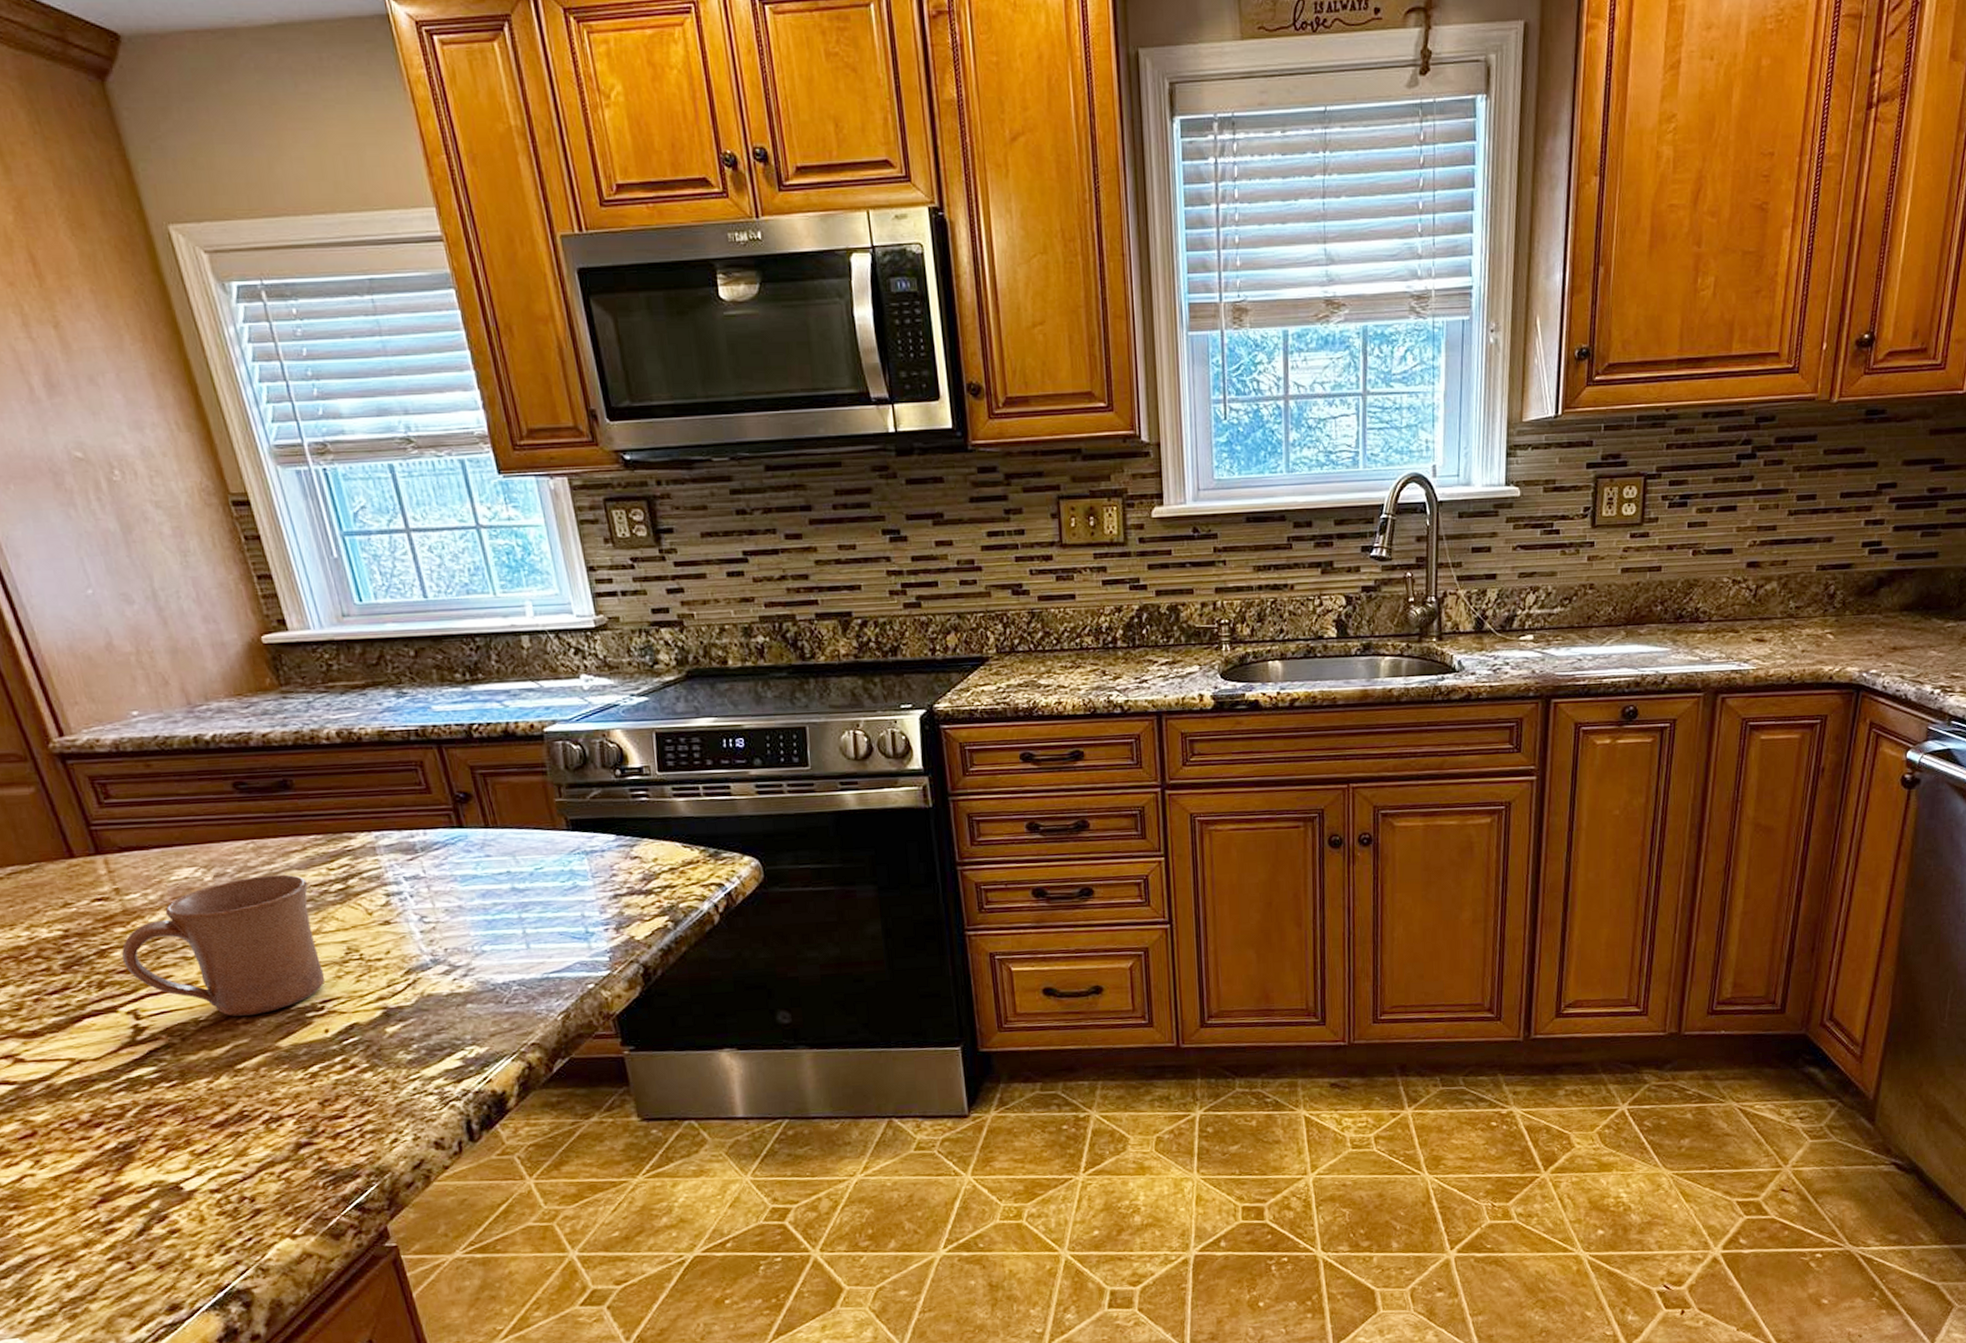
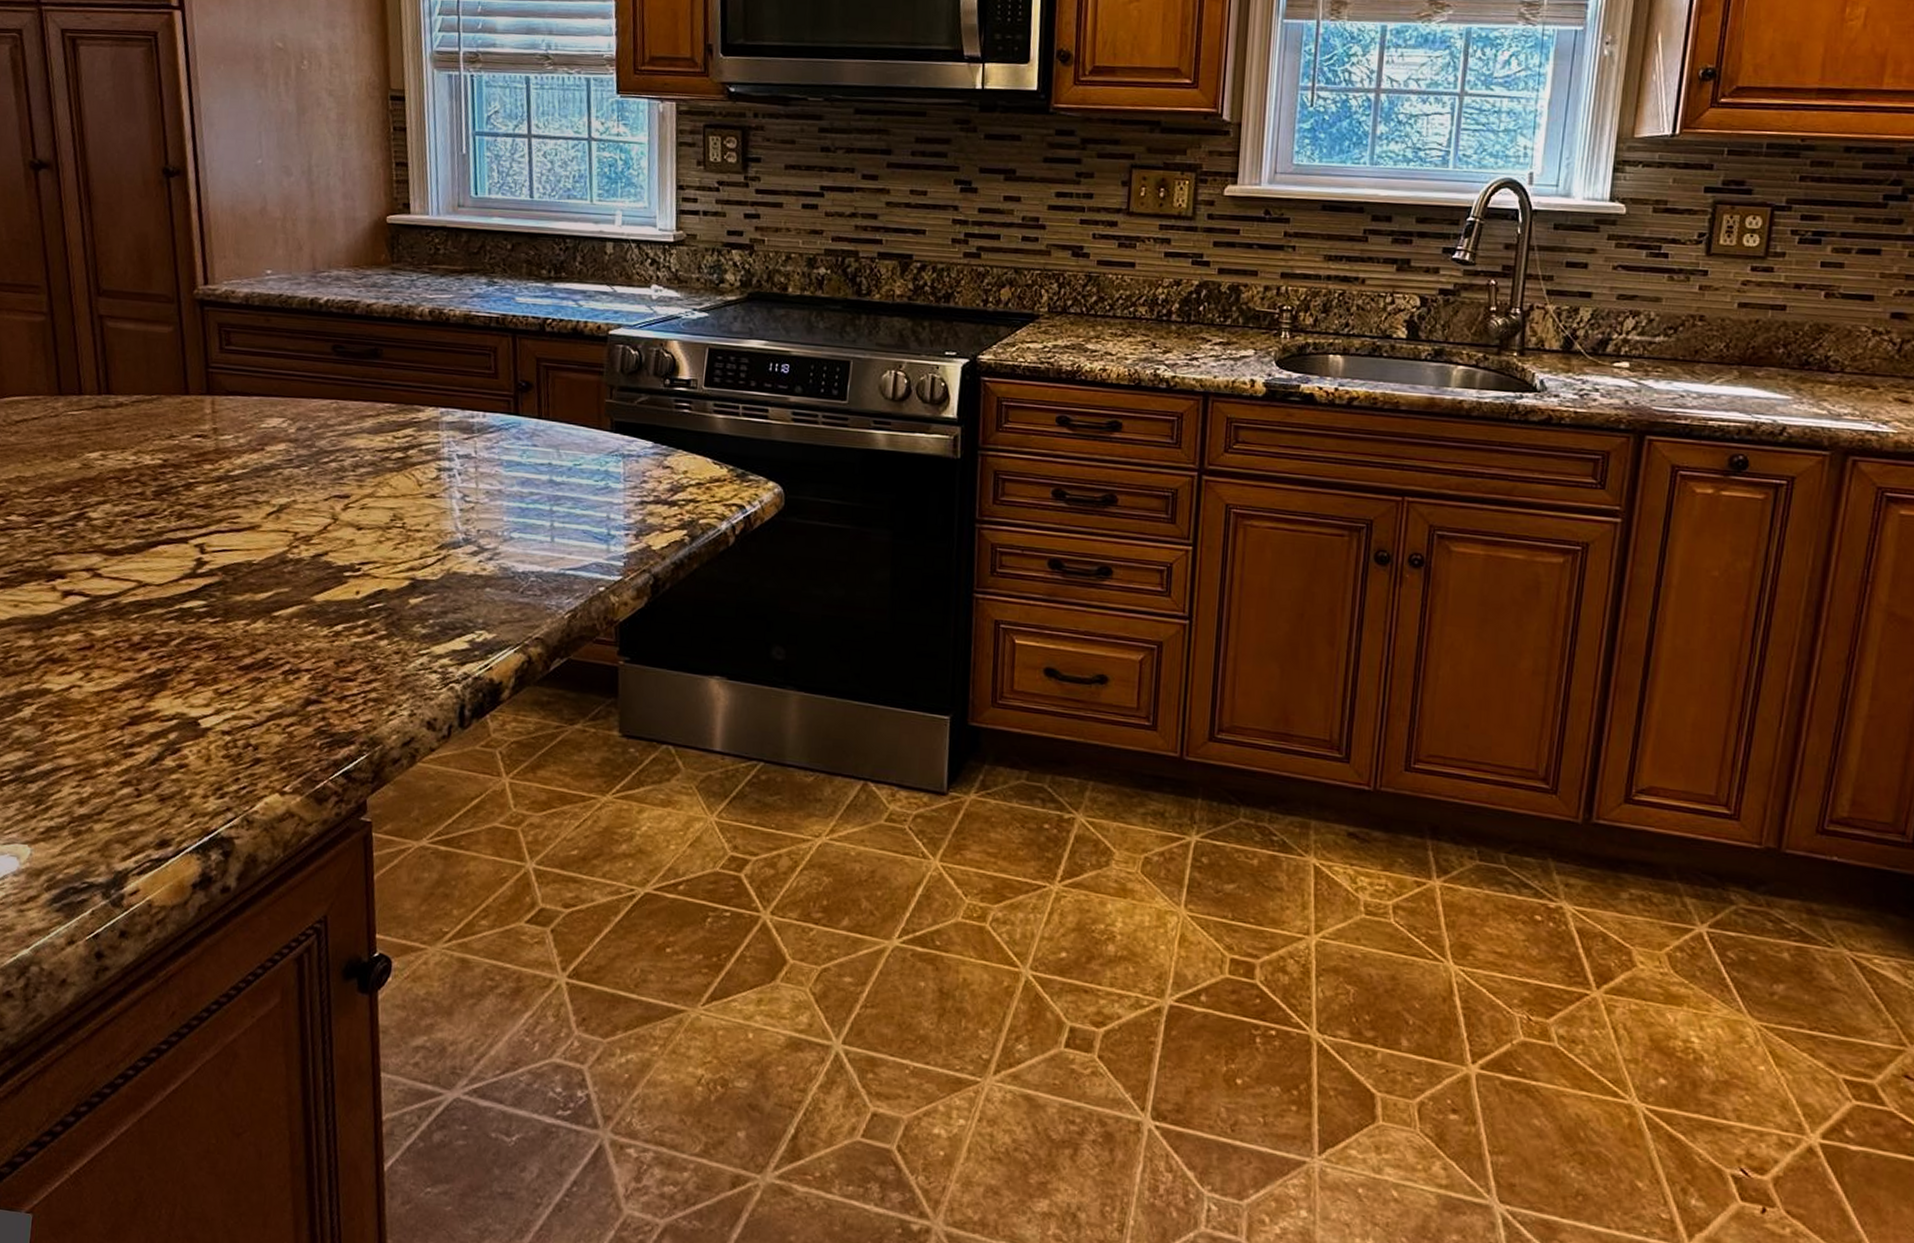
mug: present [122,874,325,1016] -> none [204,434,373,566]

